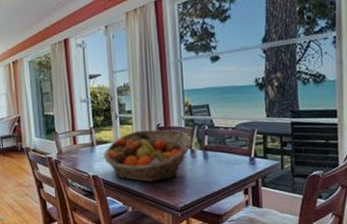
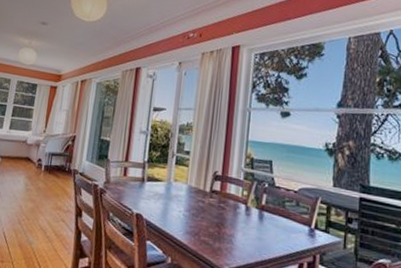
fruit basket: present [103,129,192,182] -> none [151,174,249,235]

